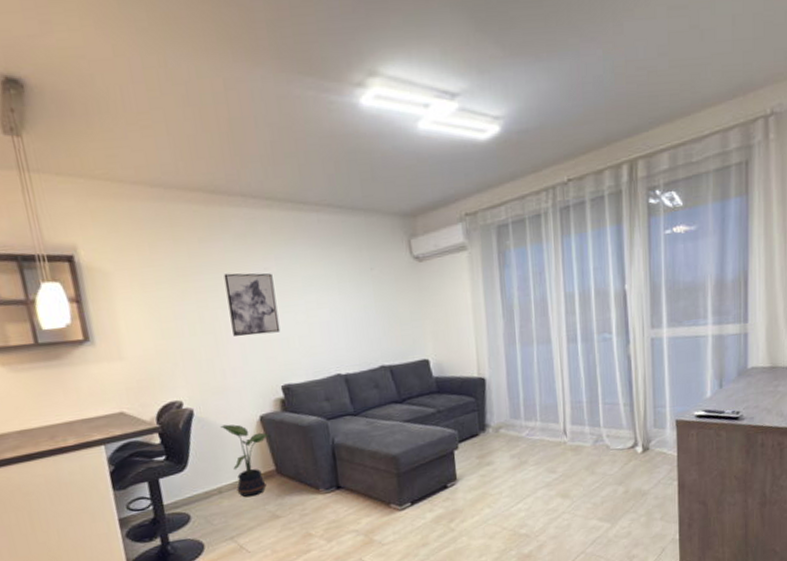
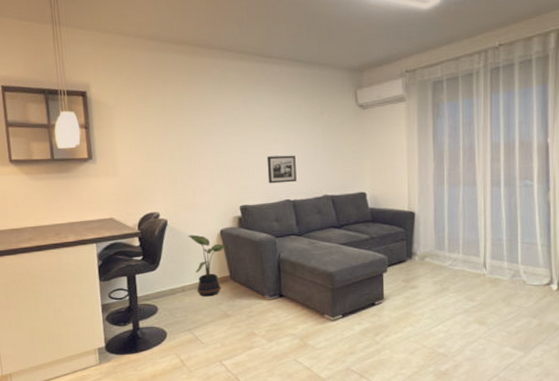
wall art: present [223,273,281,336] -> none [200,111,243,163]
picture frame: none [309,320,347,357] -> present [266,155,297,184]

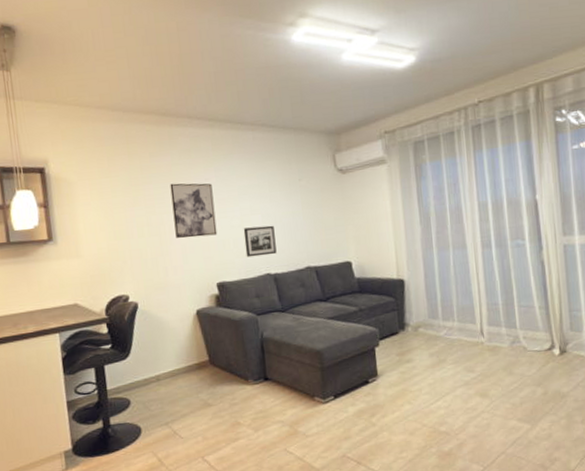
potted plant: present [188,234,229,297] -> none [161,317,206,385]
wall art: none [200,111,243,163] -> present [170,183,218,238]

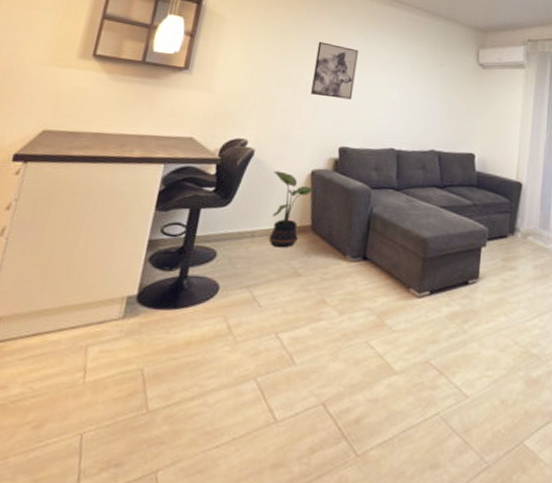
potted plant: none [161,317,206,385] -> present [268,170,317,248]
picture frame: present [243,225,277,258] -> none [374,99,408,131]

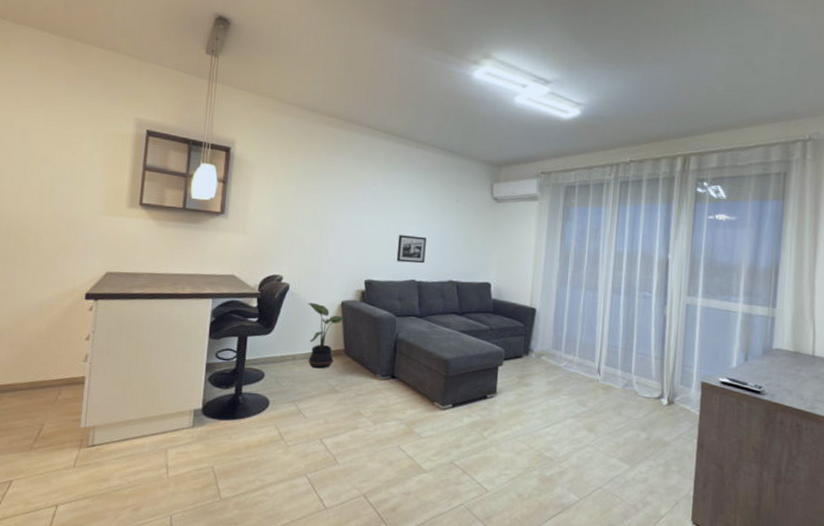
wall art: present [311,41,359,100] -> none [336,182,378,236]
picture frame: none [374,99,408,131] -> present [396,235,426,264]

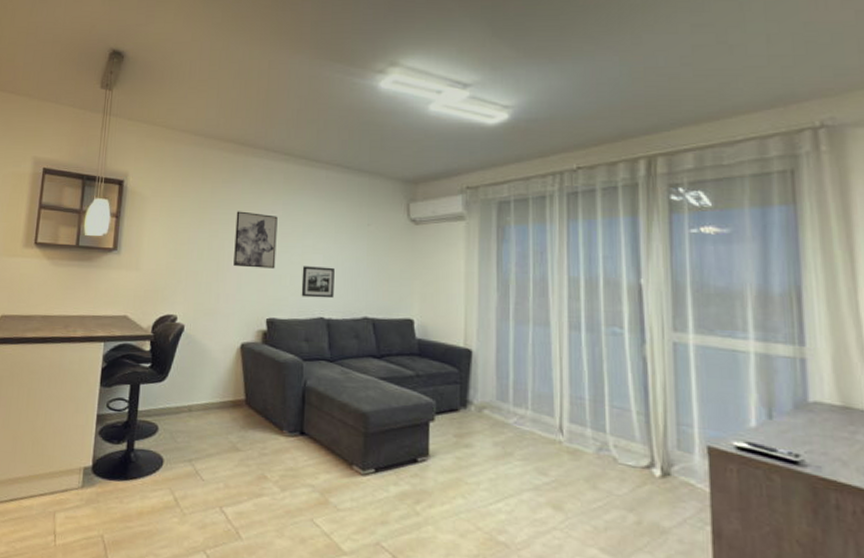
potted plant: present [308,302,347,369] -> none [204,345,248,422]
wall art: none [336,182,378,236] -> present [233,211,278,269]

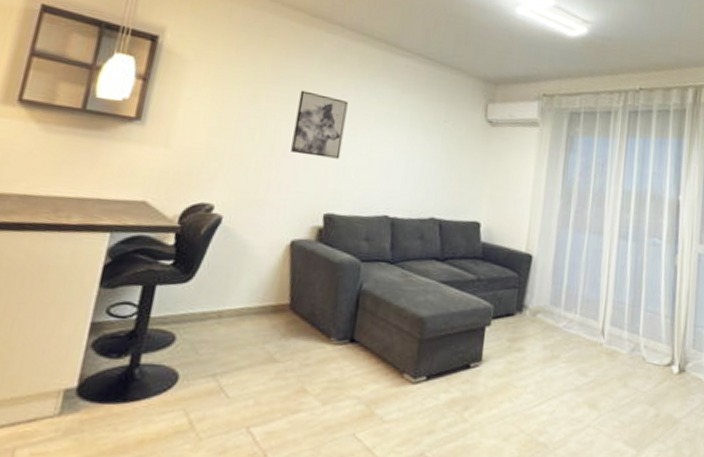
picture frame: present [301,266,335,299] -> none [366,159,405,196]

